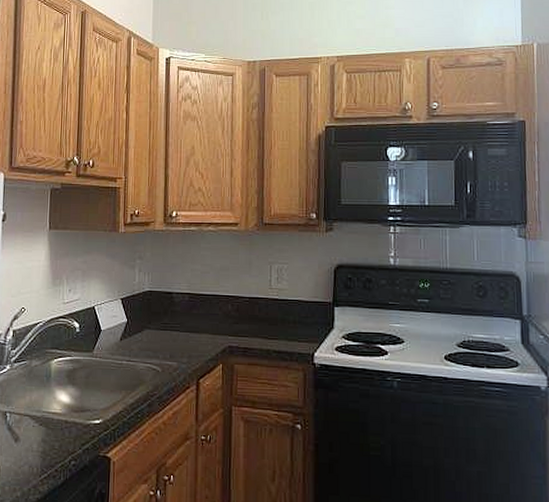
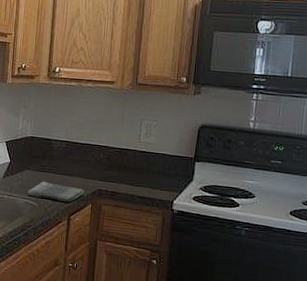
dish towel: none [149,341,215,363] -> present [27,181,86,202]

